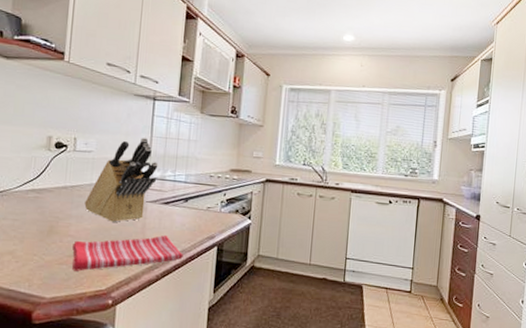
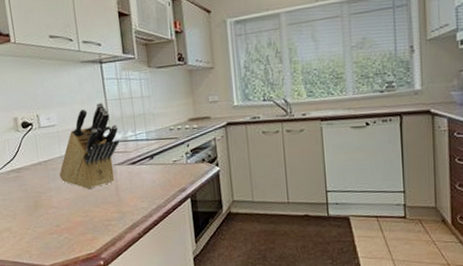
dish towel: present [72,234,183,271] -> none [58,193,160,239]

